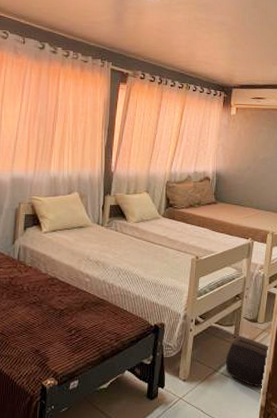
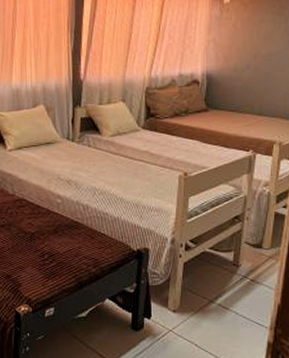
backpack: present [225,336,270,386] -> none [223,263,279,321]

